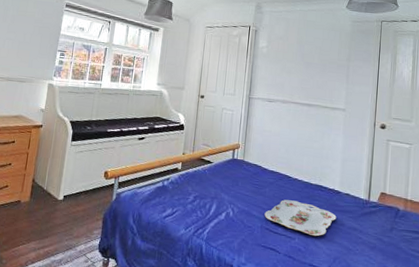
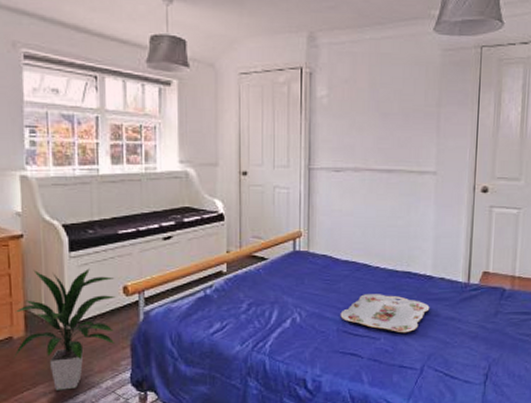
indoor plant: none [17,152,100,249] -> present [12,268,116,391]

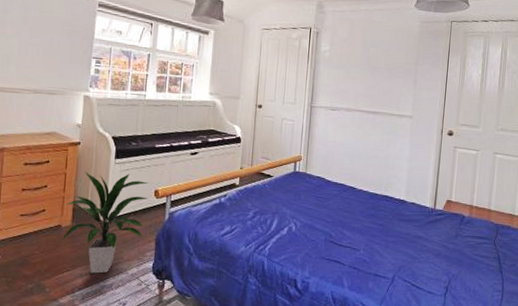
serving tray: present [340,294,430,333] -> none [328,211,402,247]

